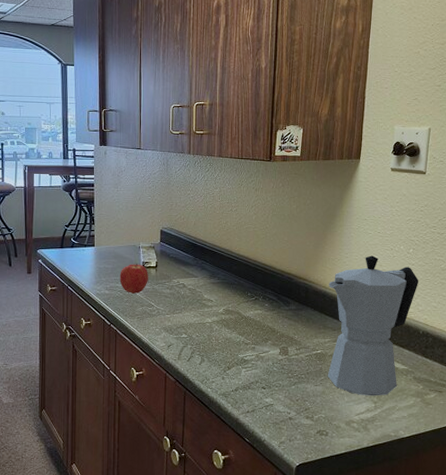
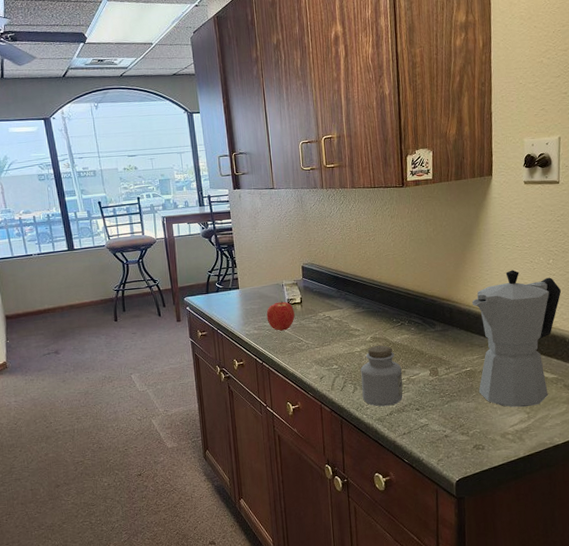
jar: none [209,319,252,382] -> present [360,345,403,407]

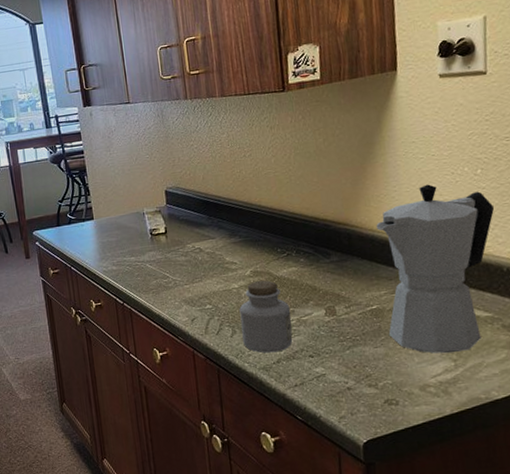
apple: present [266,301,295,331] -> none [125,232,159,266]

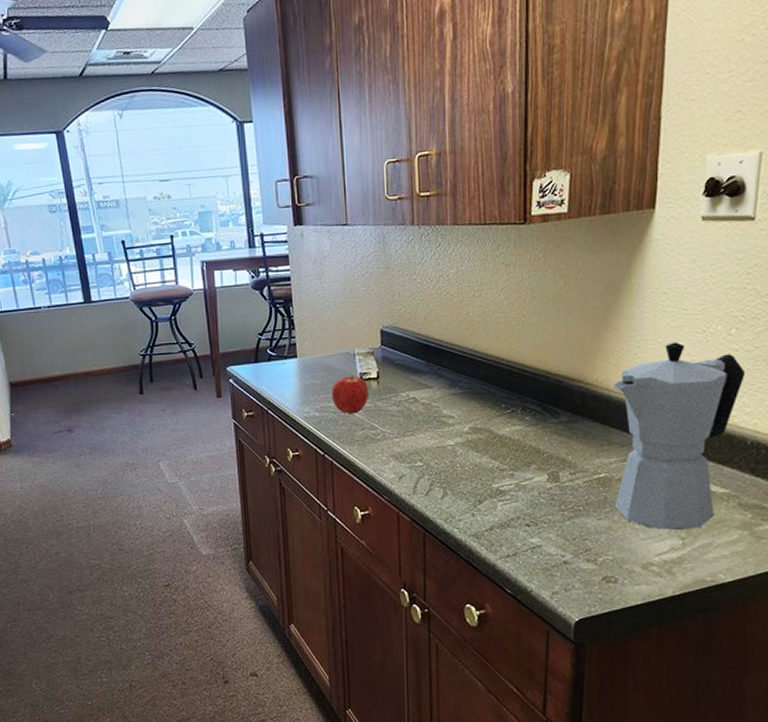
apple: none [125,232,159,266] -> present [331,376,369,414]
jar: present [239,280,293,353] -> none [453,439,510,519]

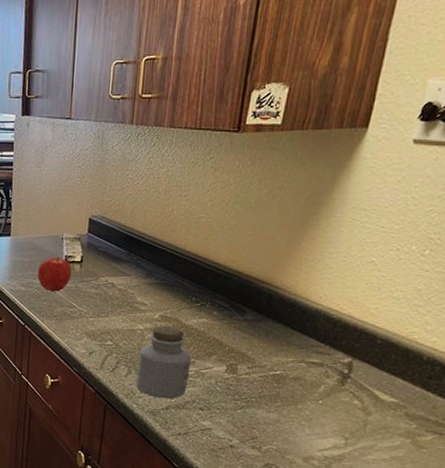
jar: none [453,439,510,519] -> present [136,326,192,399]
moka pot: present [613,342,746,531] -> none [285,257,433,432]

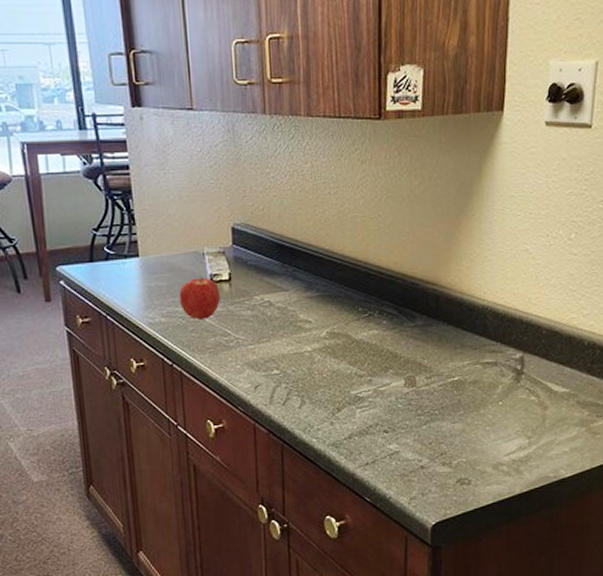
jar: present [136,326,192,399] -> none [311,344,368,428]

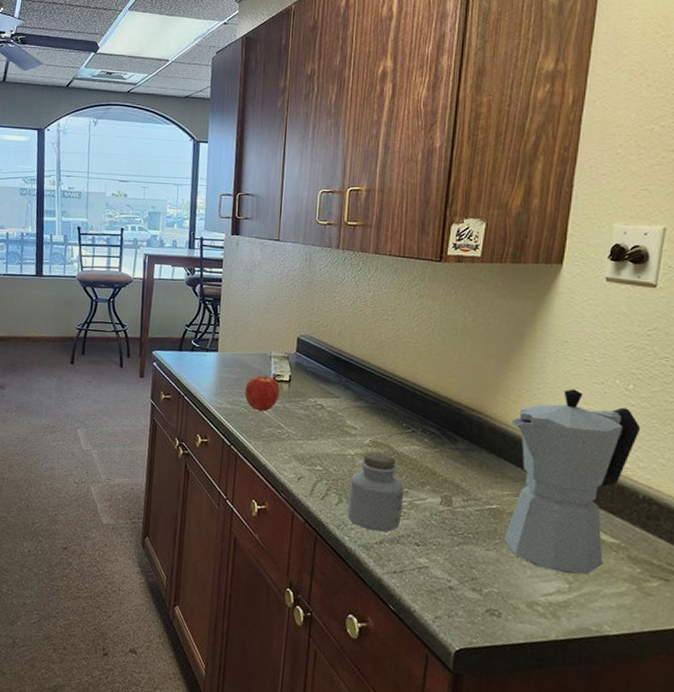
jar: none [311,344,368,428] -> present [348,452,405,532]
moka pot: none [466,245,584,430] -> present [503,389,641,575]

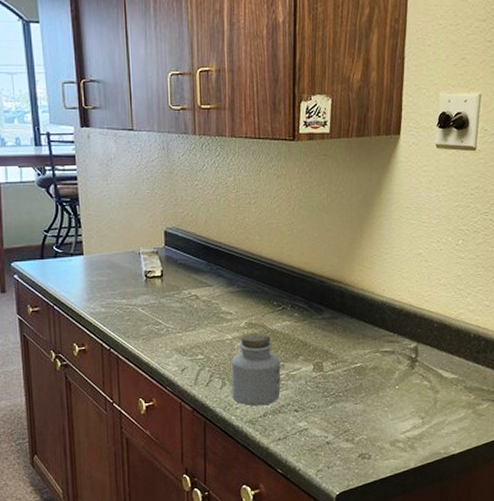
apple: present [244,375,280,412] -> none [117,274,153,310]
moka pot: present [503,389,641,575] -> none [367,250,470,411]

